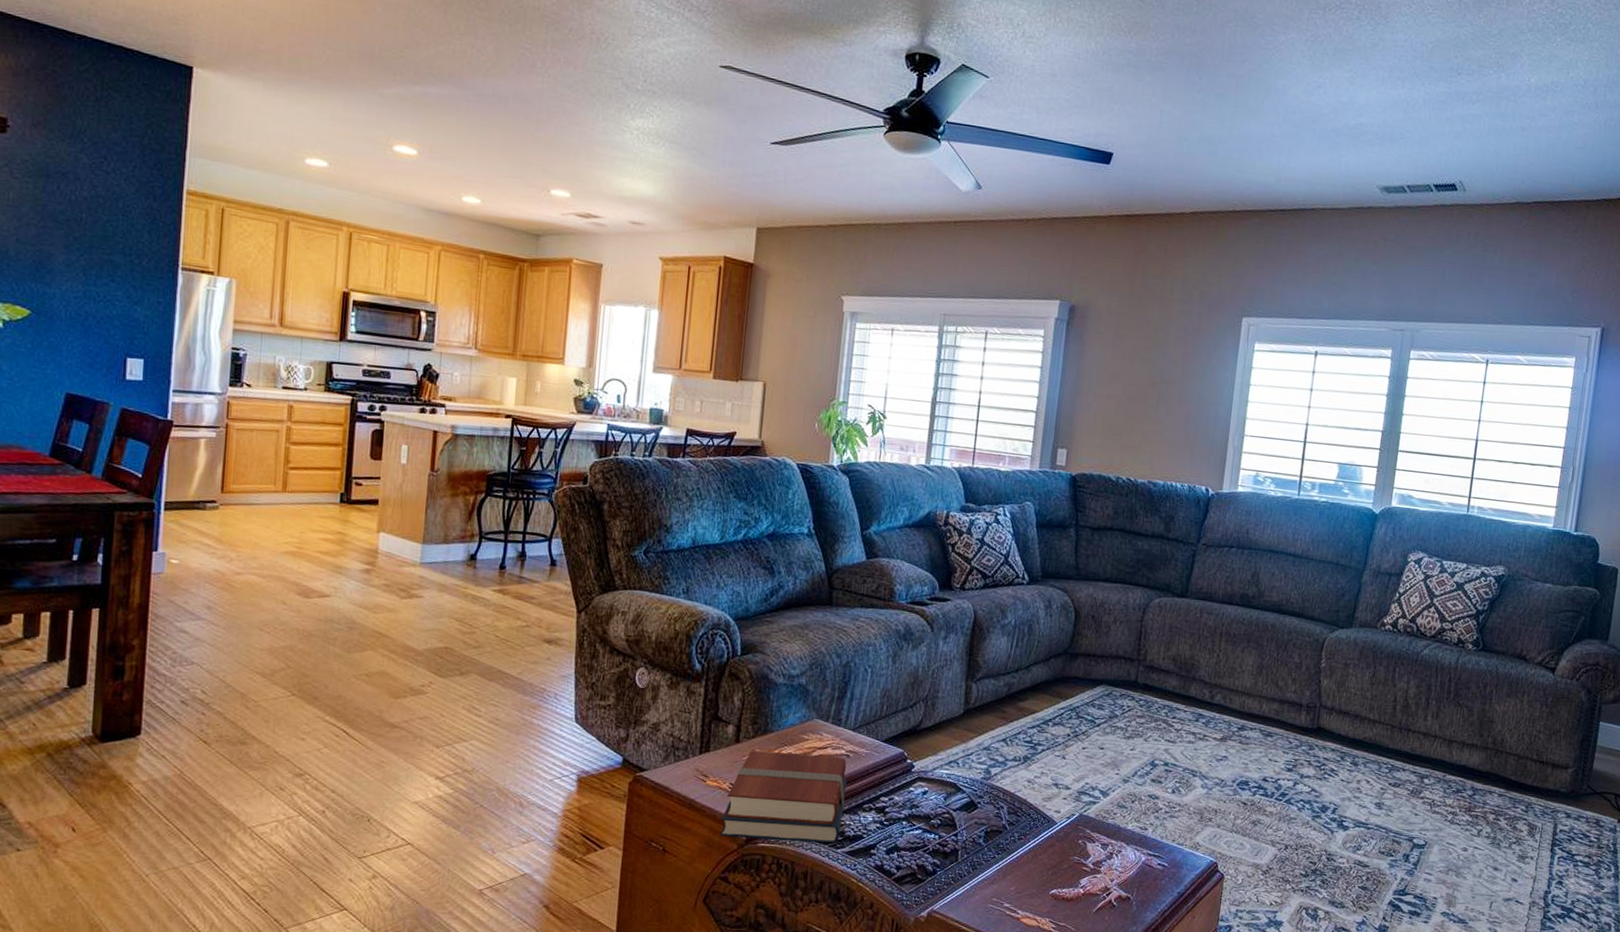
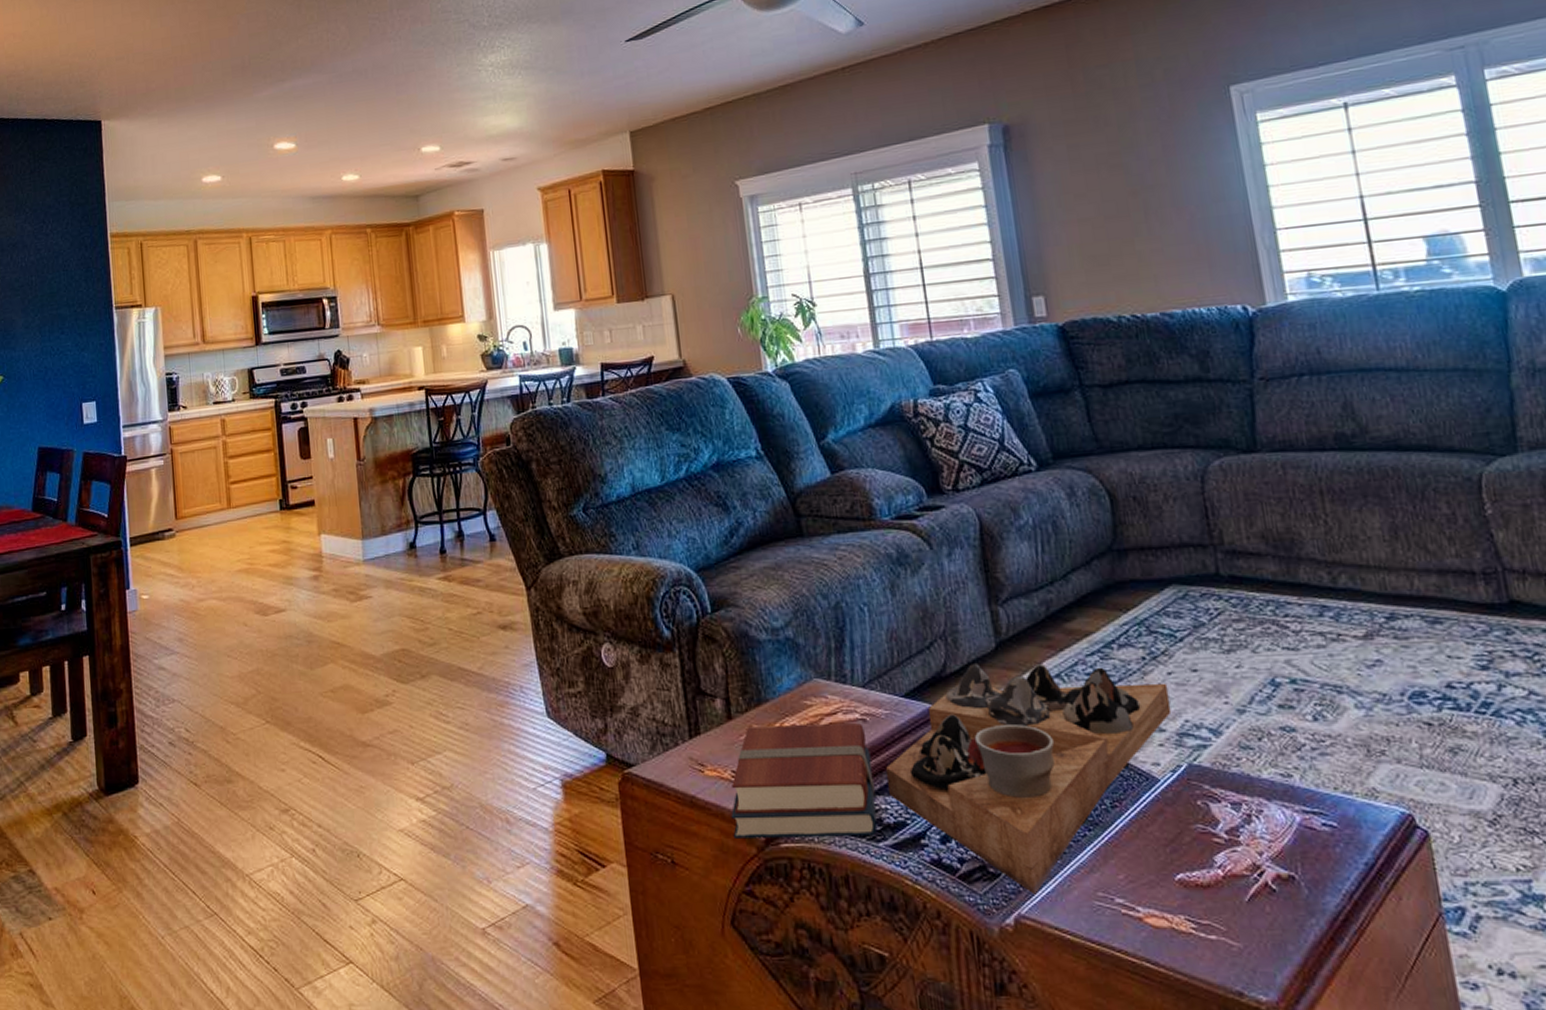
decorative tray: none [855,723,1080,897] -> present [886,663,1172,895]

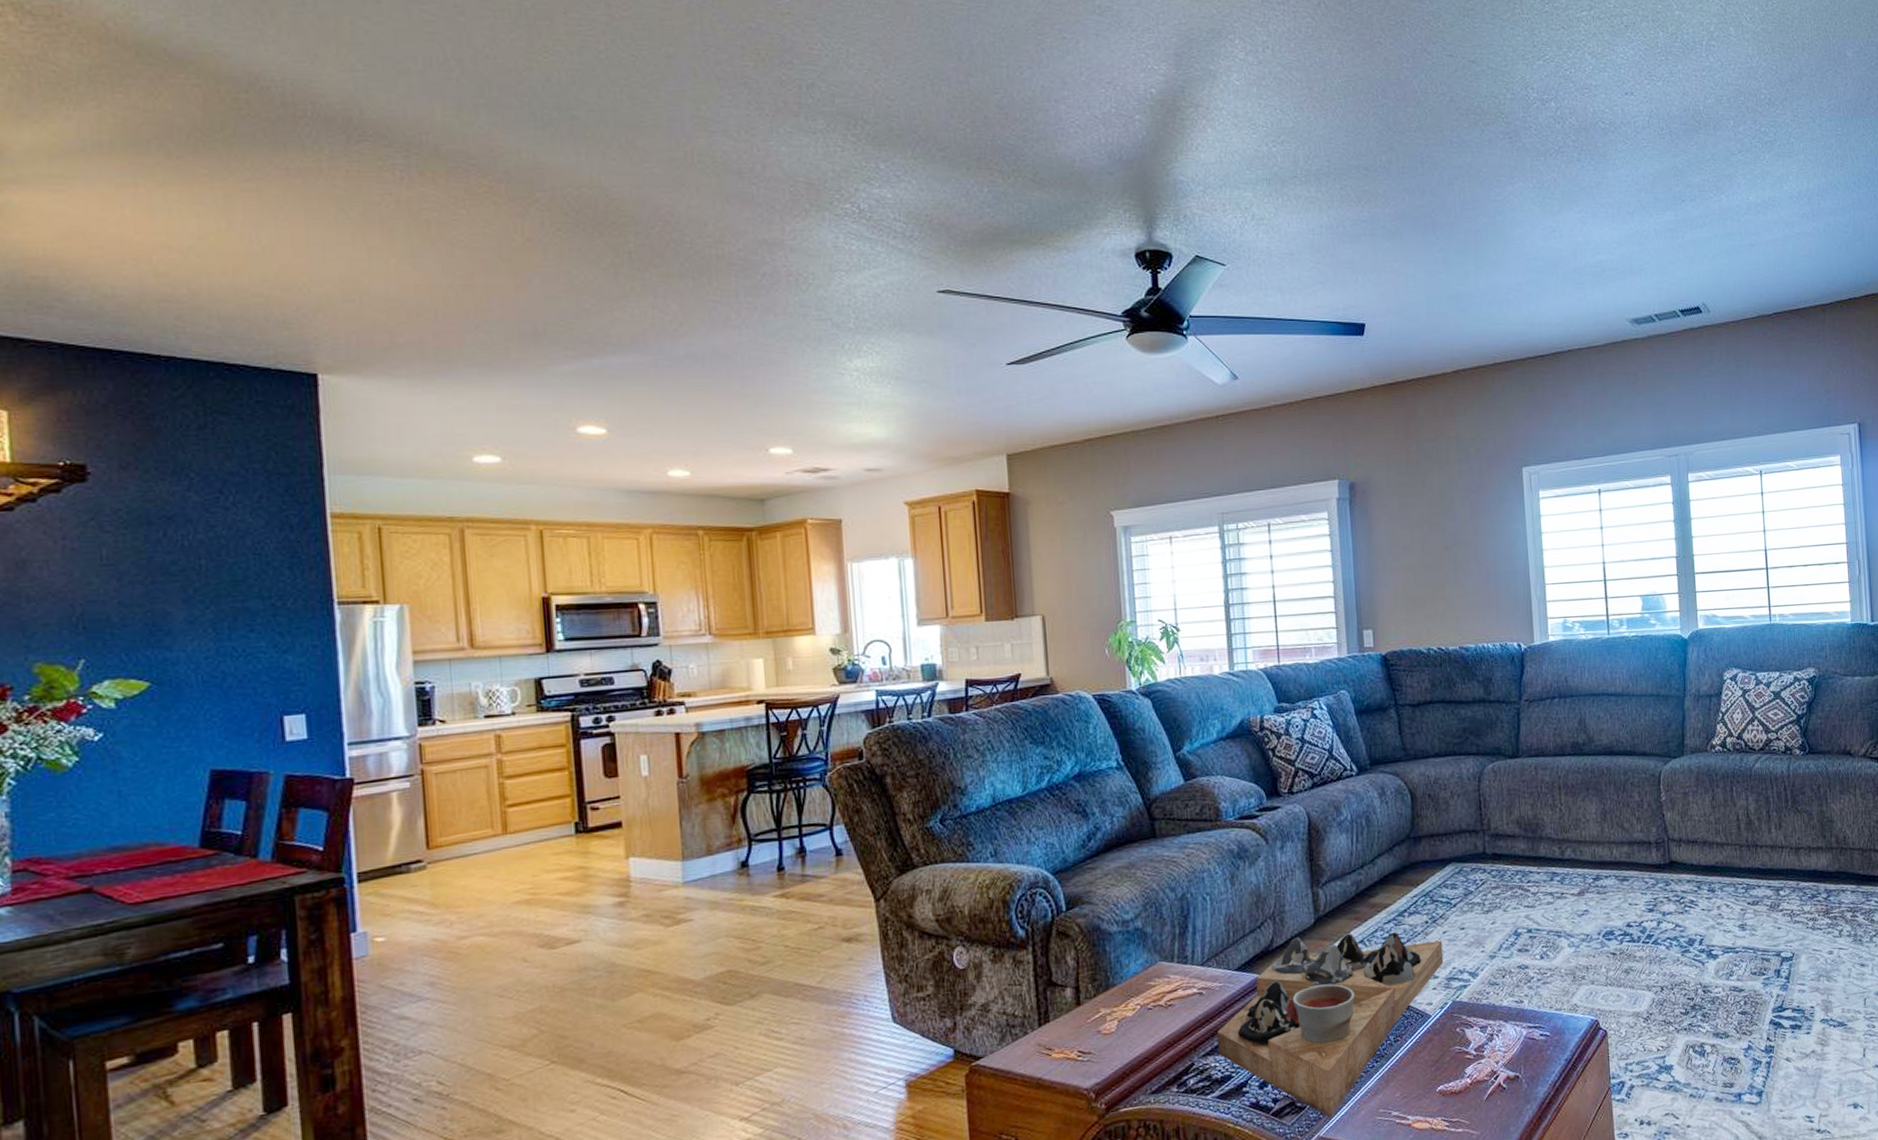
books: present [731,723,878,839] -> none [1075,996,1207,1111]

